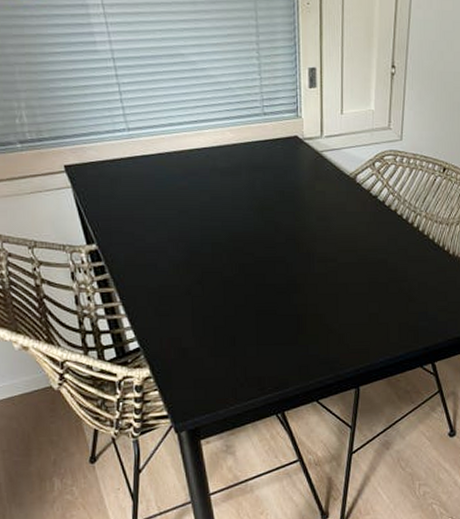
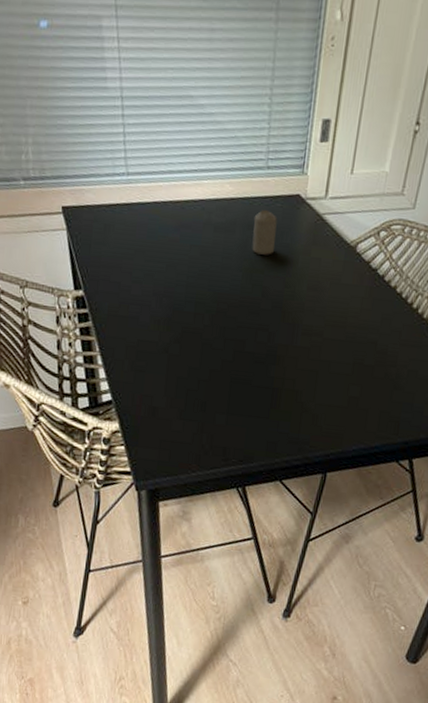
candle: none [258,152,280,193] -> present [252,210,277,255]

